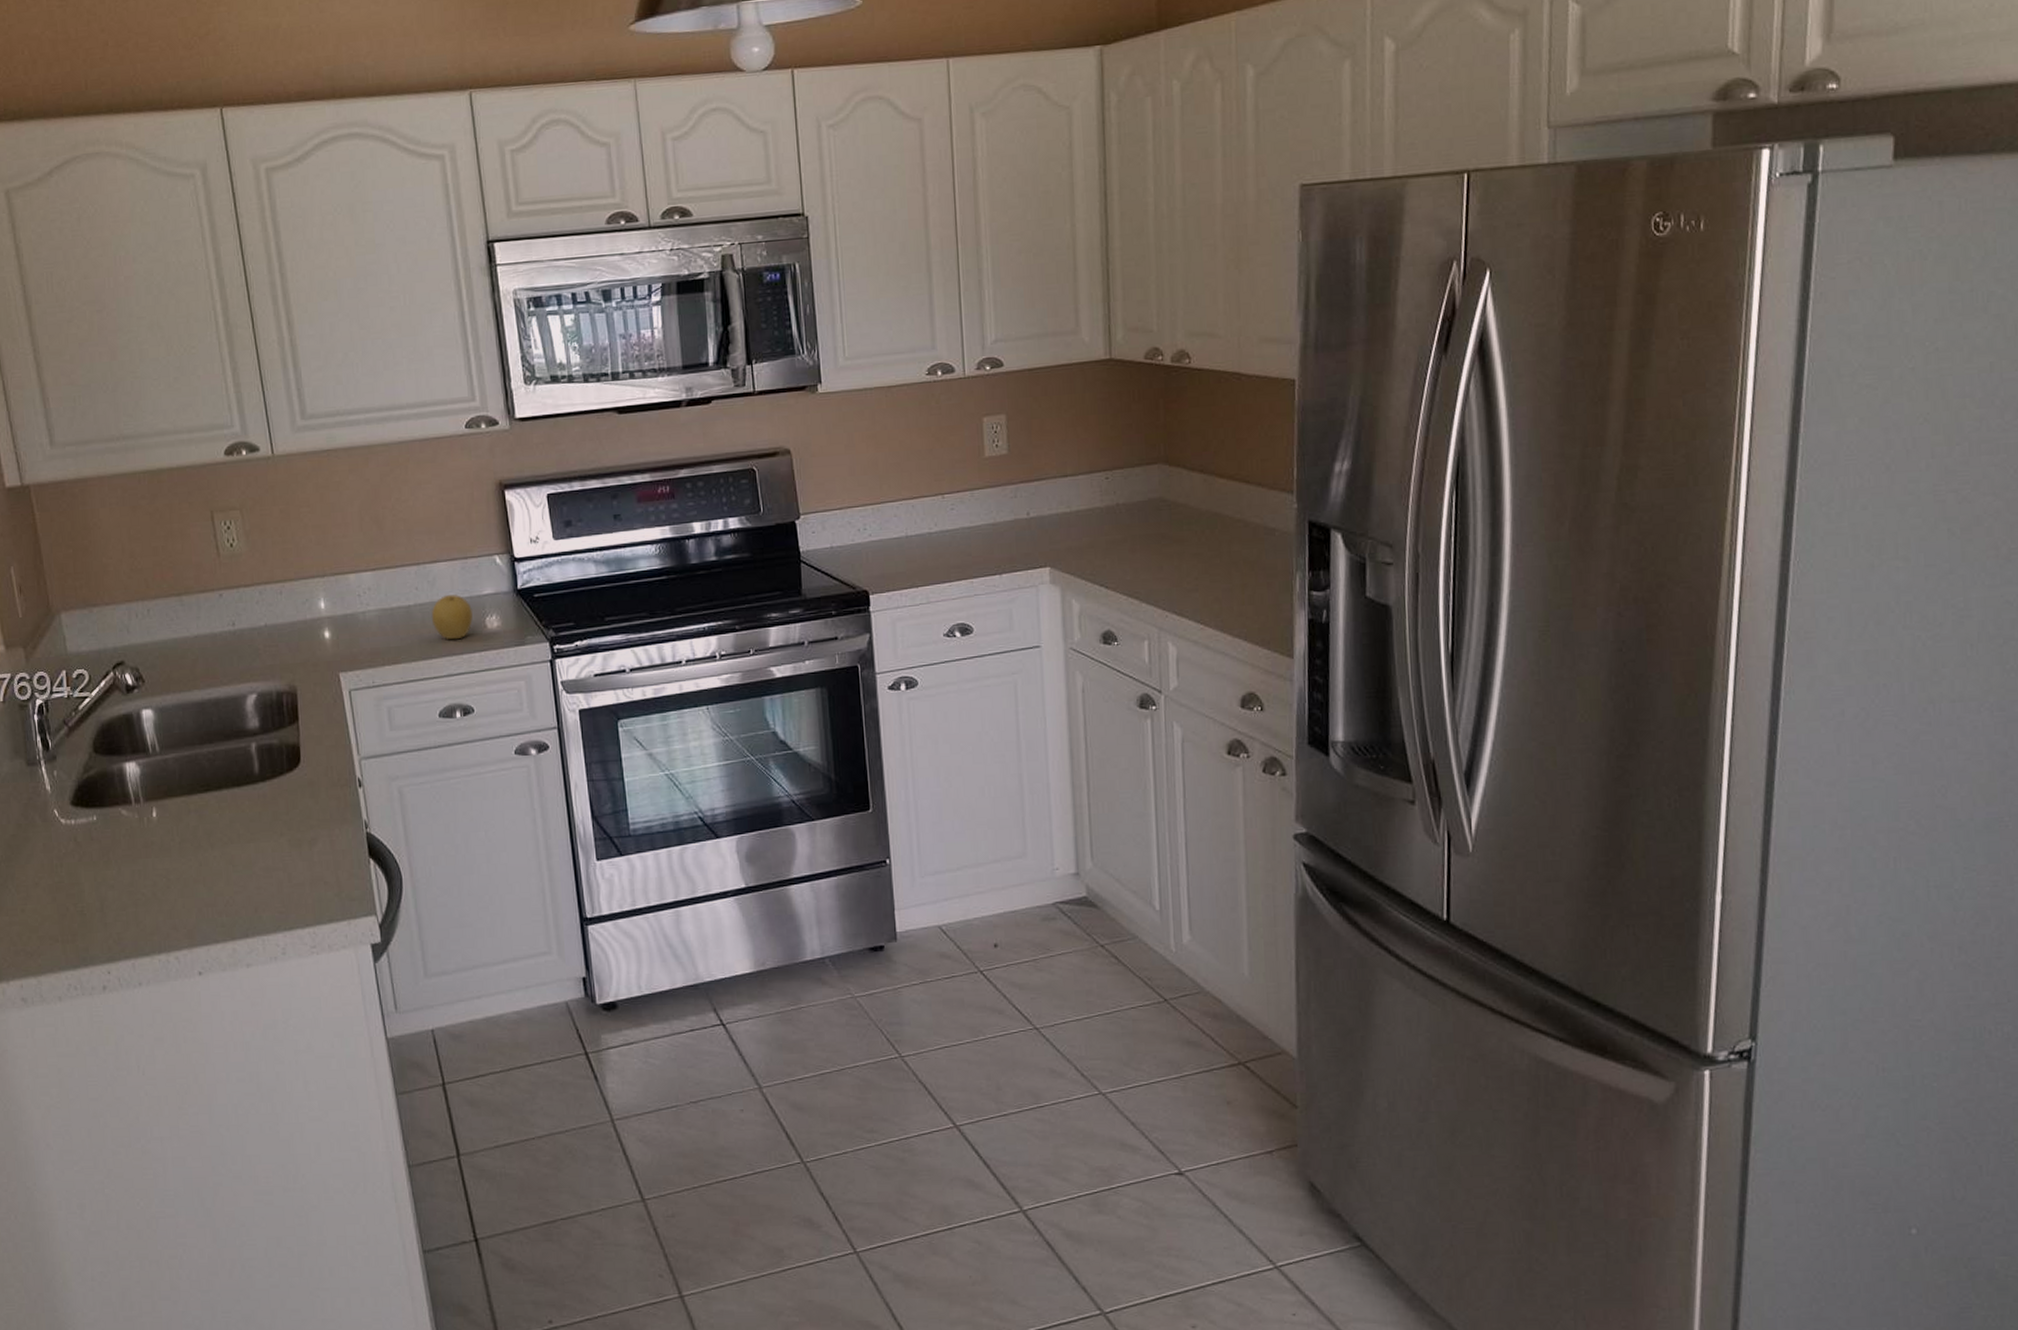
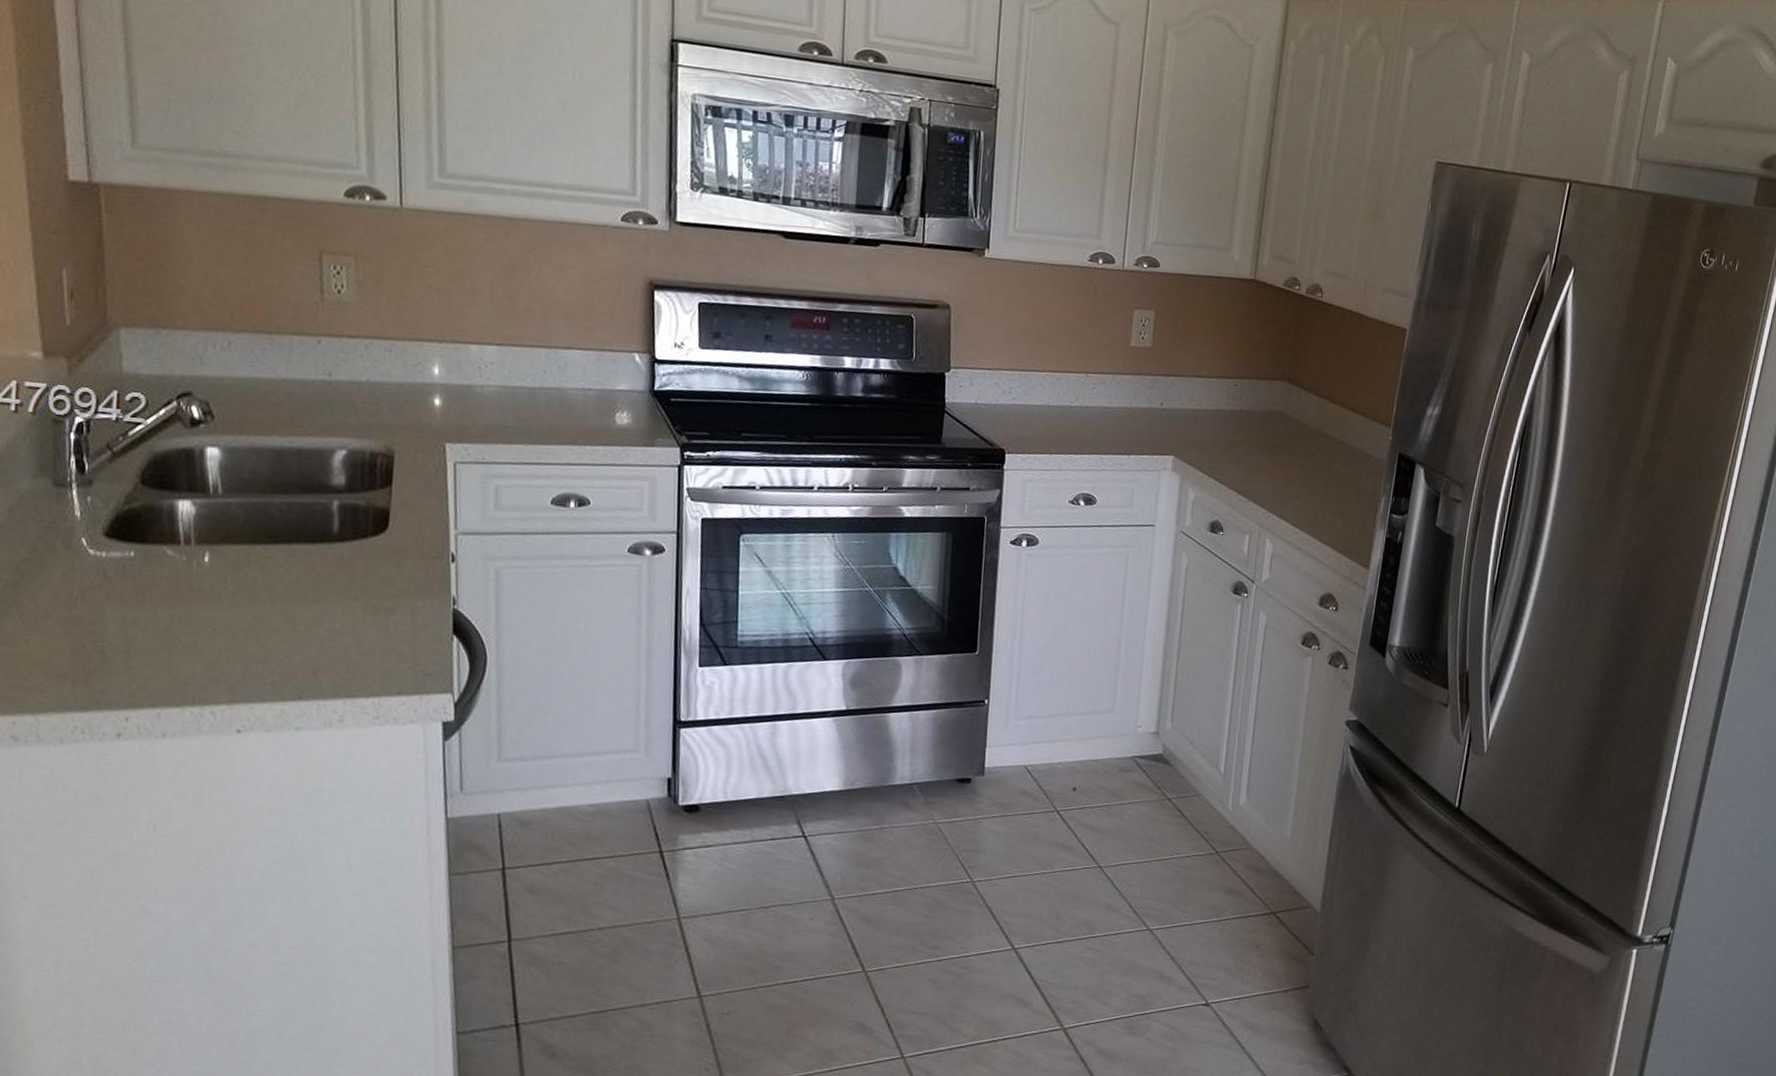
fruit: present [431,594,473,640] -> none [556,382,603,430]

